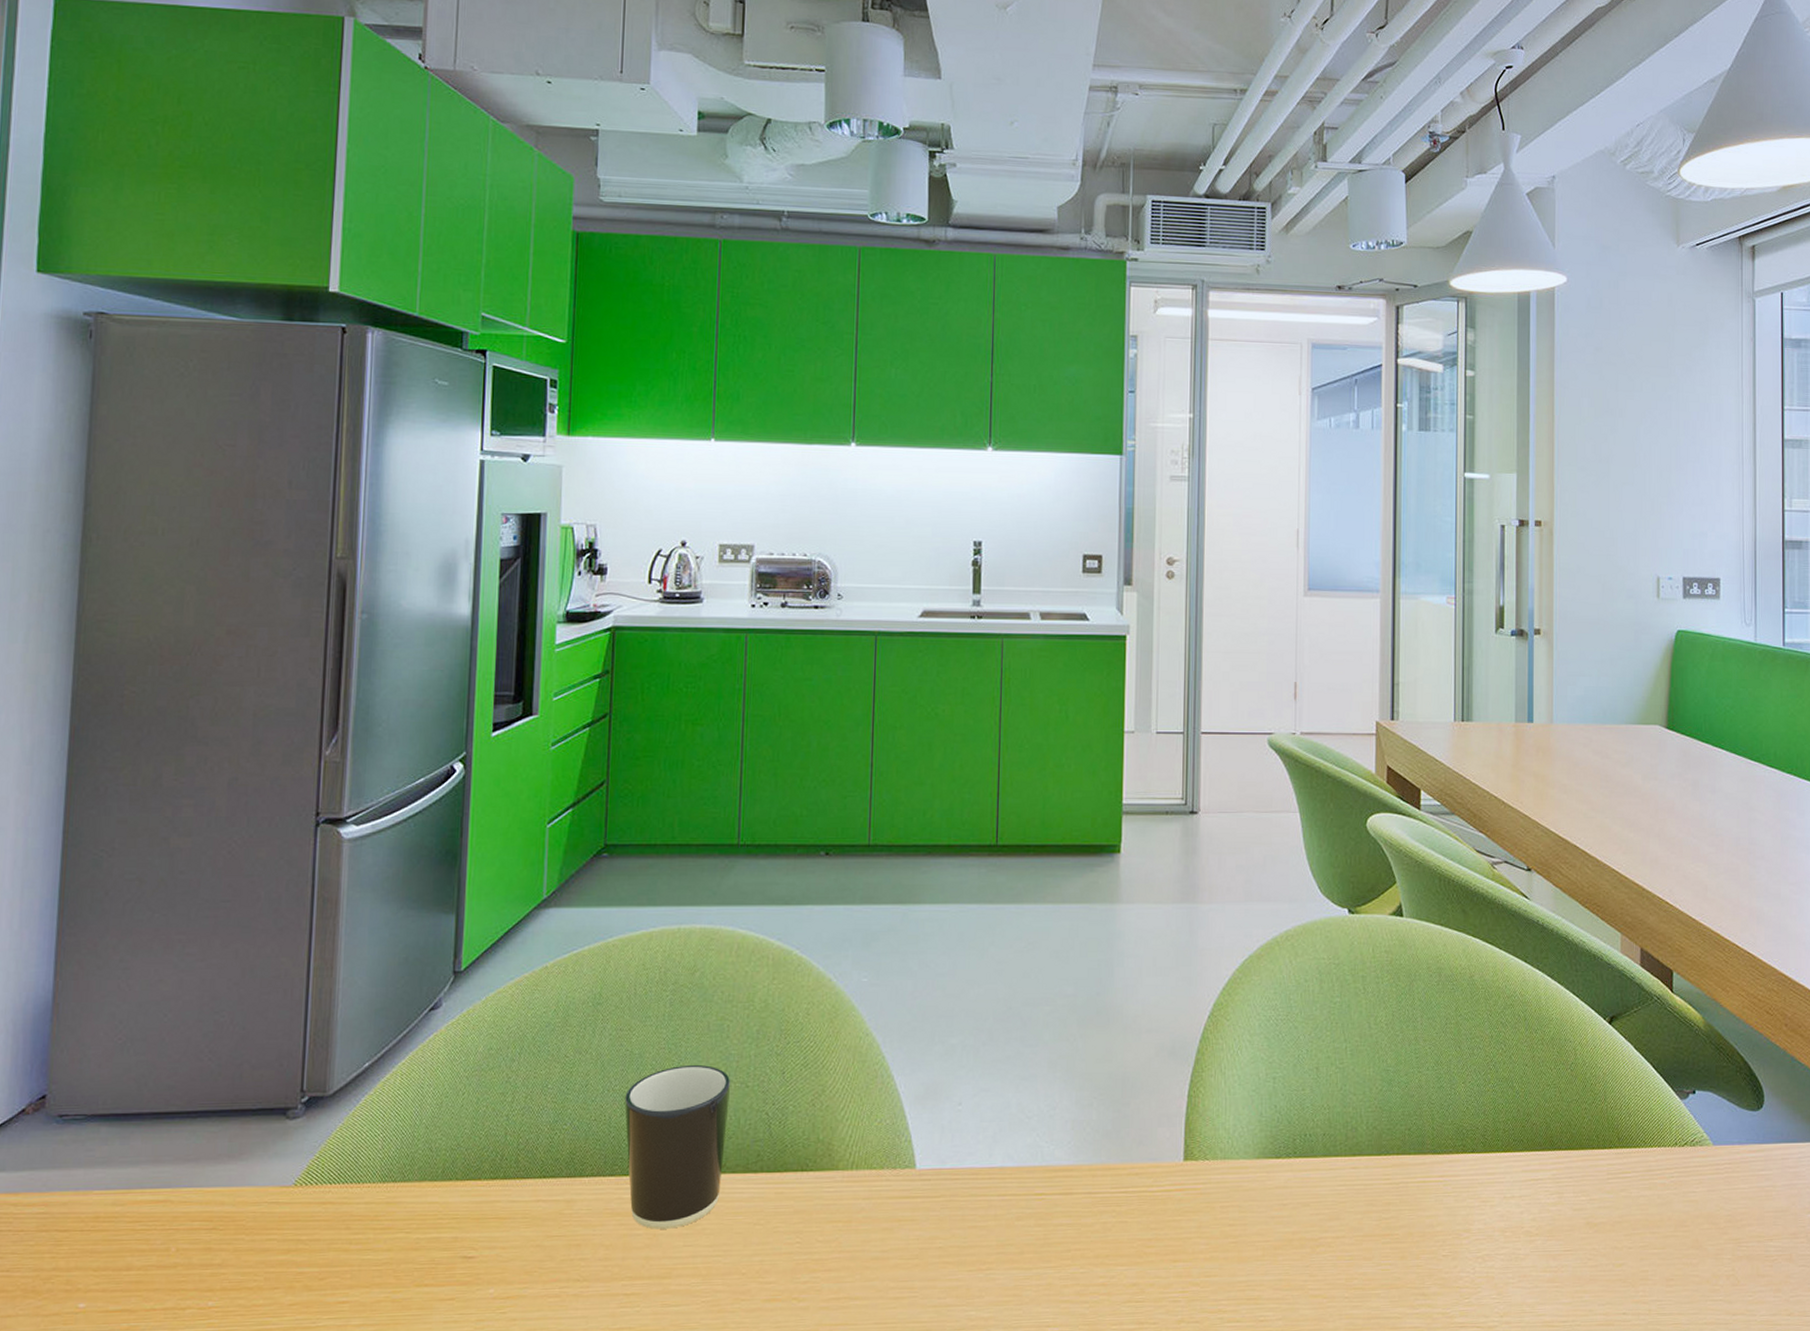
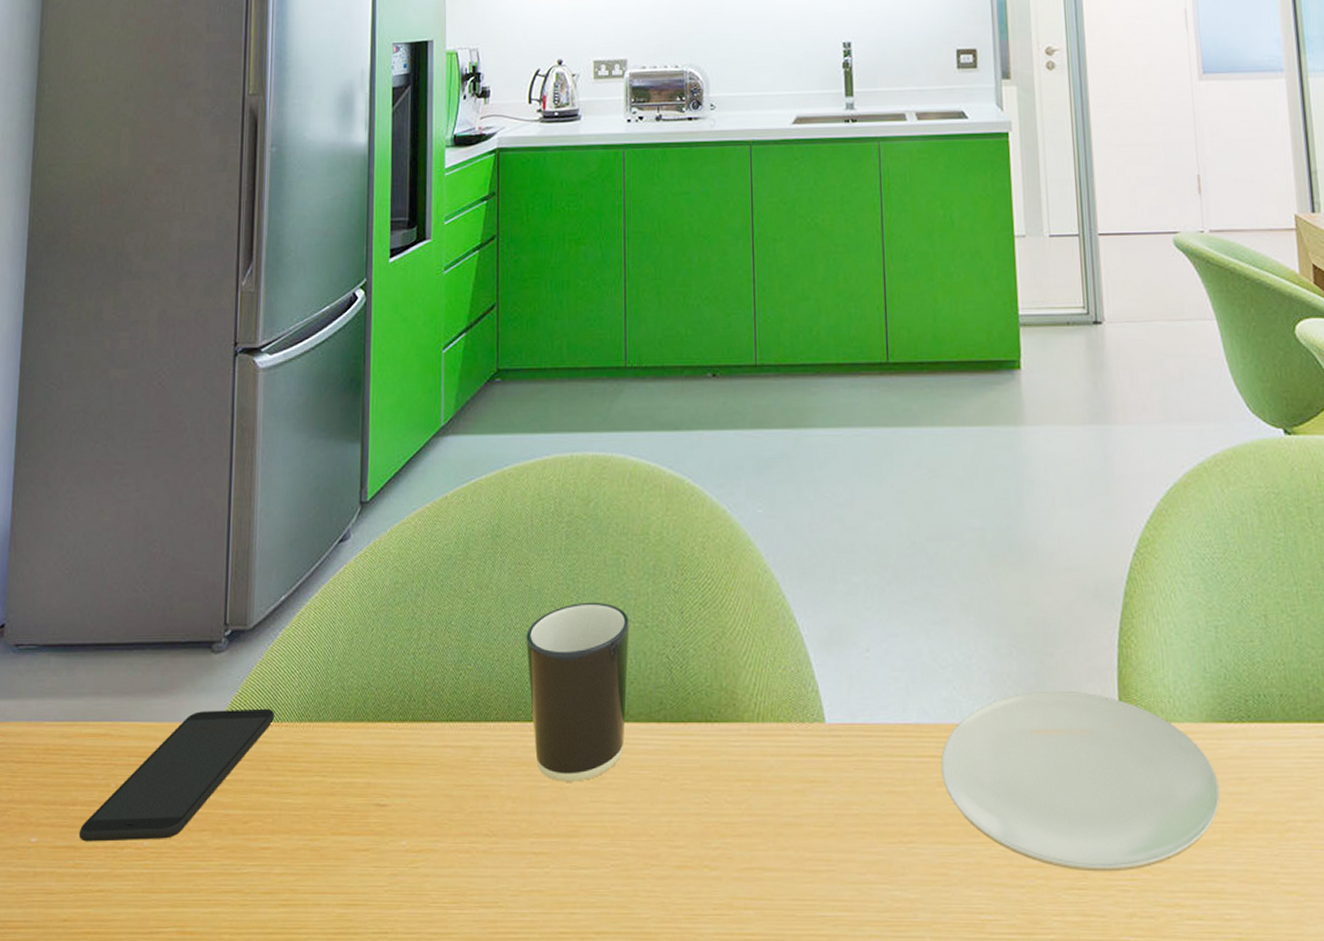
mobile phone: none [134,1170,356,1305] -> present [78,708,275,842]
plate: none [1020,1135,1264,1287] -> present [940,690,1220,872]

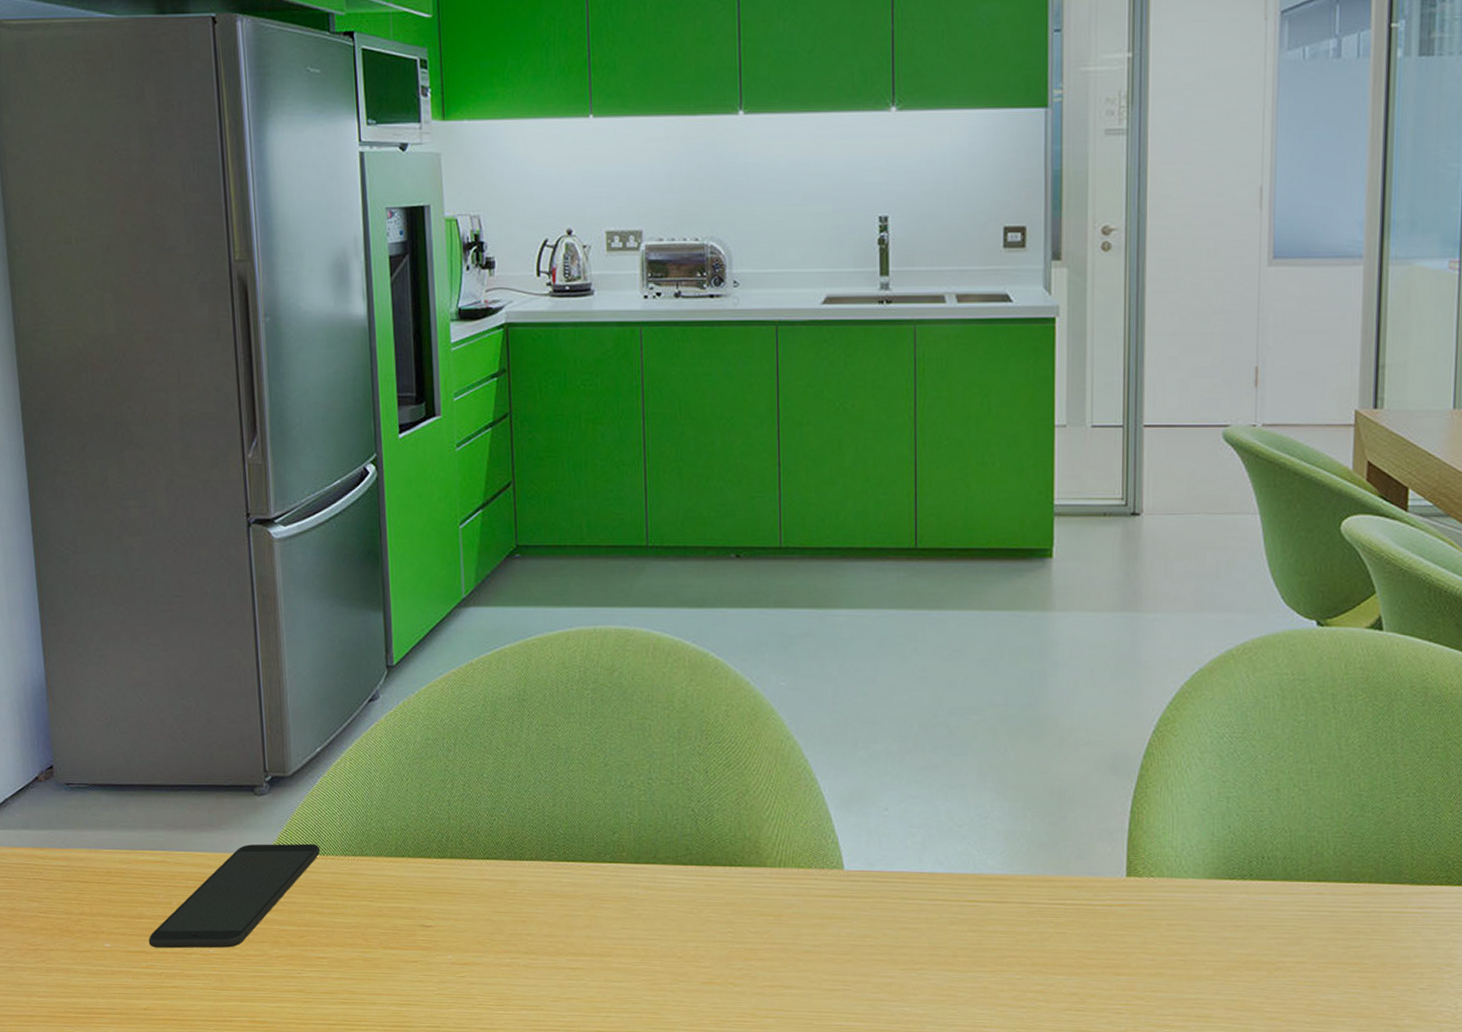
mug: present [526,602,630,782] -> none [556,760,656,912]
plate: present [940,690,1220,872] -> none [952,848,1216,998]

